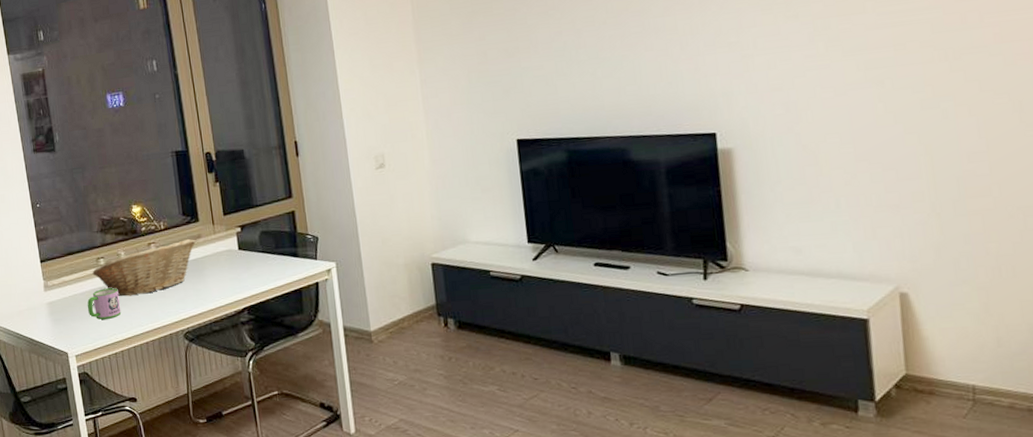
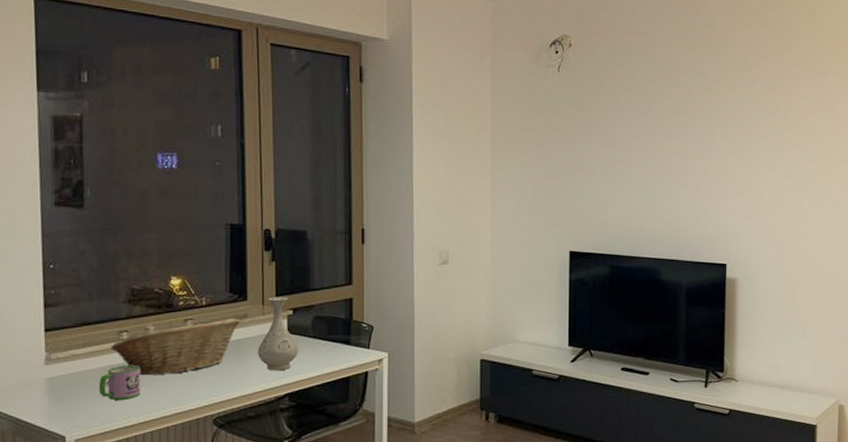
vase: none [213,215,251,287] -> present [257,297,299,371]

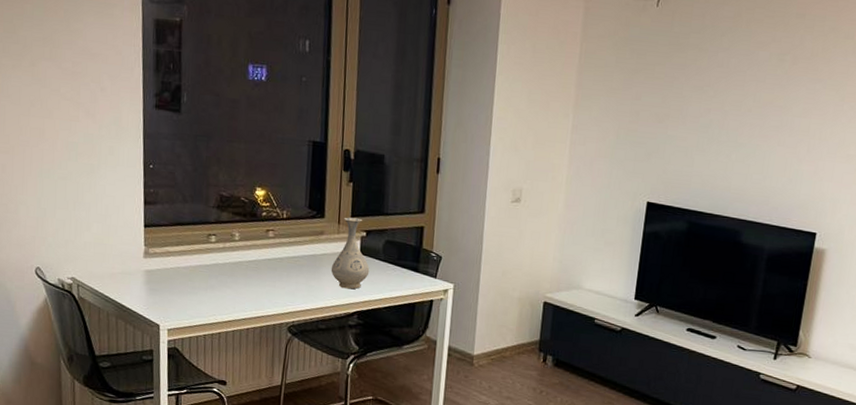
mug: present [99,366,141,400] -> none [189,267,226,299]
fruit basket: present [111,318,241,376] -> none [200,231,317,281]

